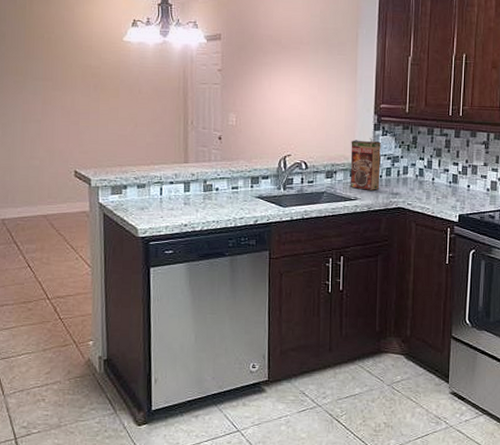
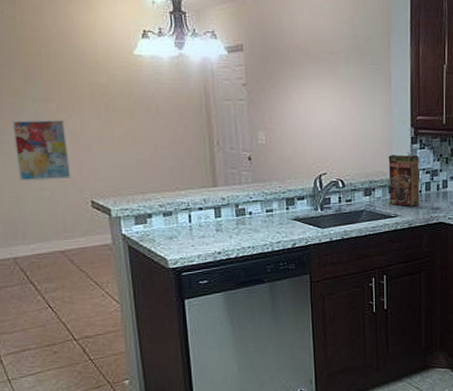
wall art: none [12,96,59,151] -> present [11,120,71,182]

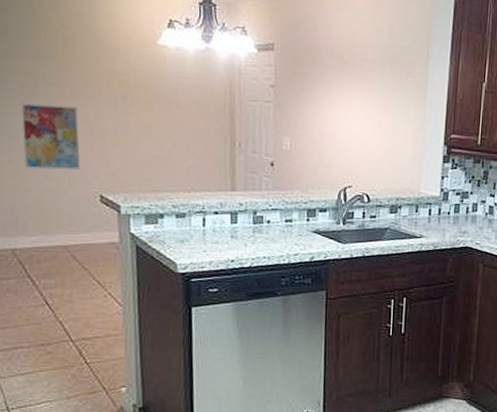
cereal box: present [388,152,420,206] -> none [415,171,450,228]

